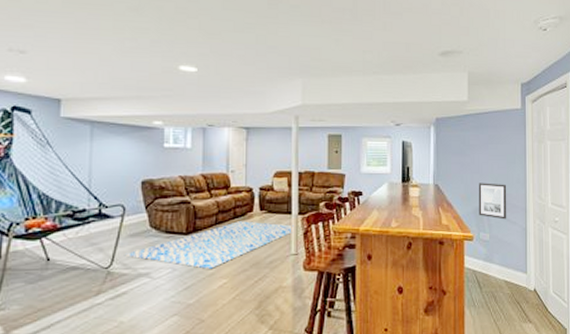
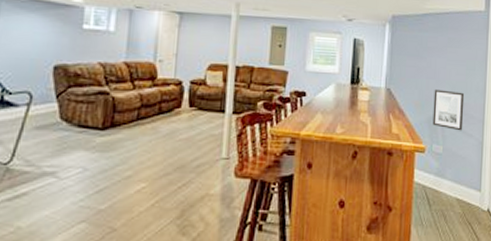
rug: present [124,221,294,269] -> none [27,118,227,170]

